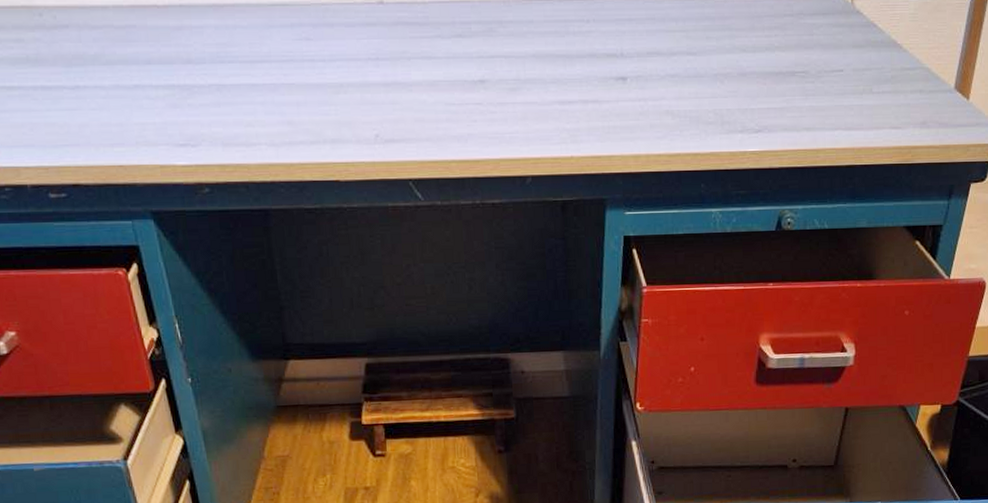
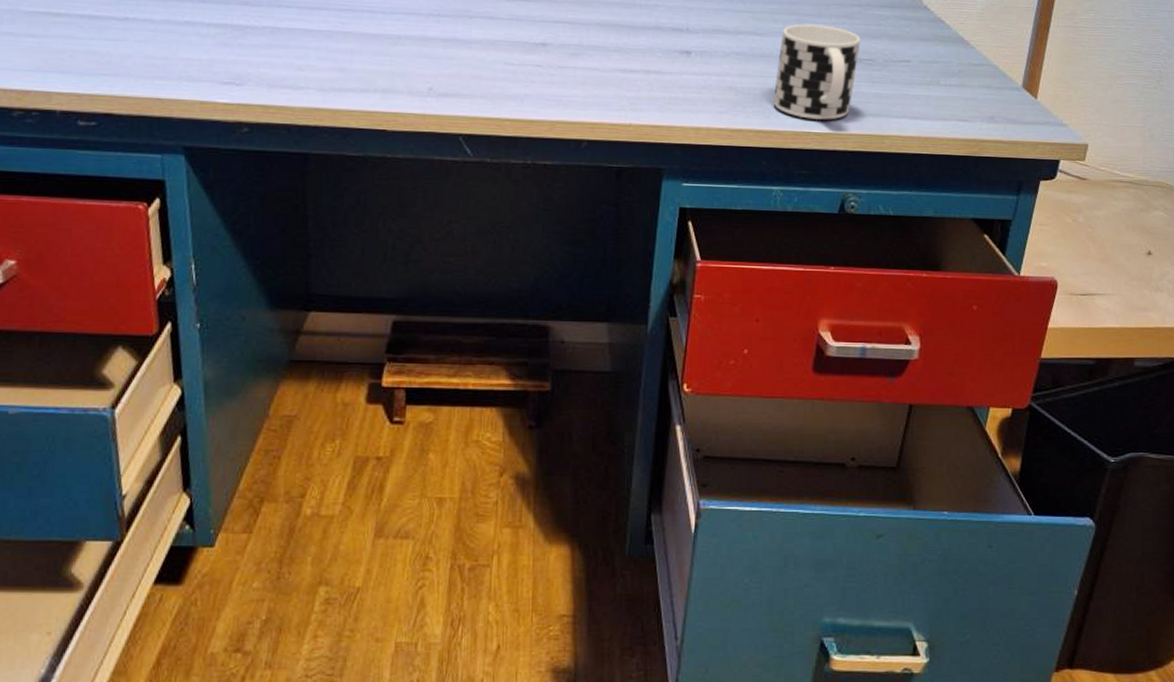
cup: none [709,39,794,138] -> present [773,24,860,120]

